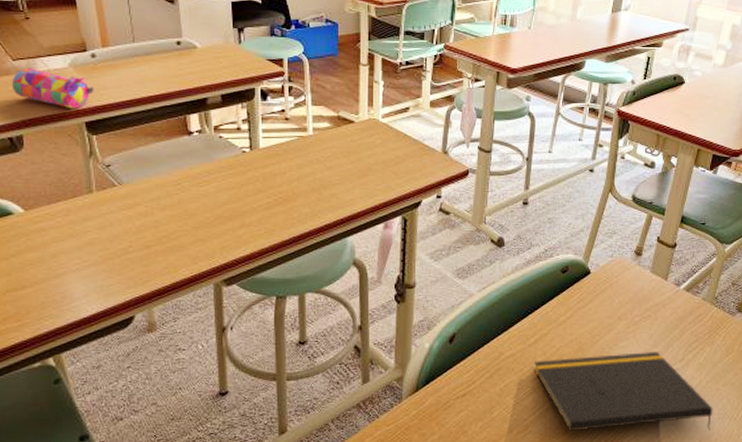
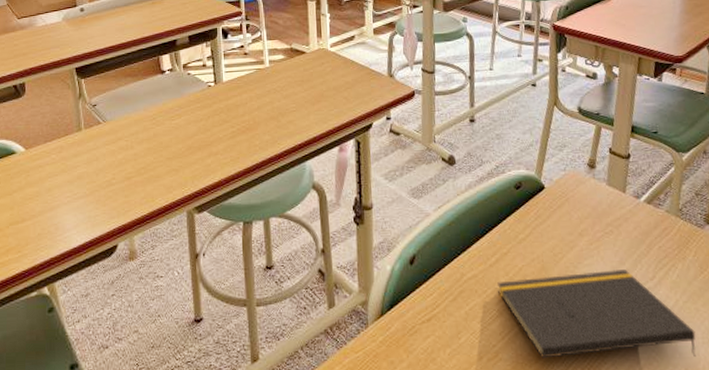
pencil case: present [11,68,94,109] -> none [16,24,83,57]

